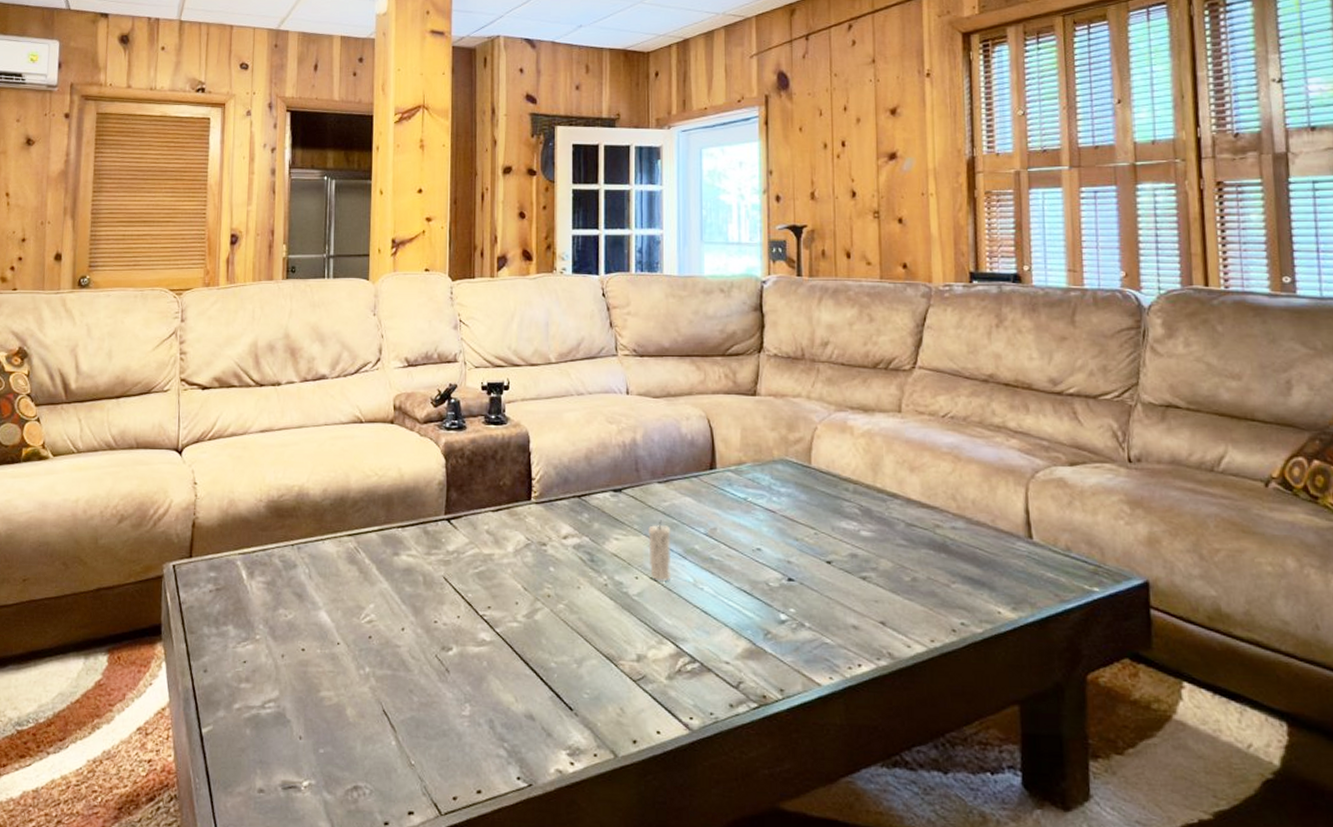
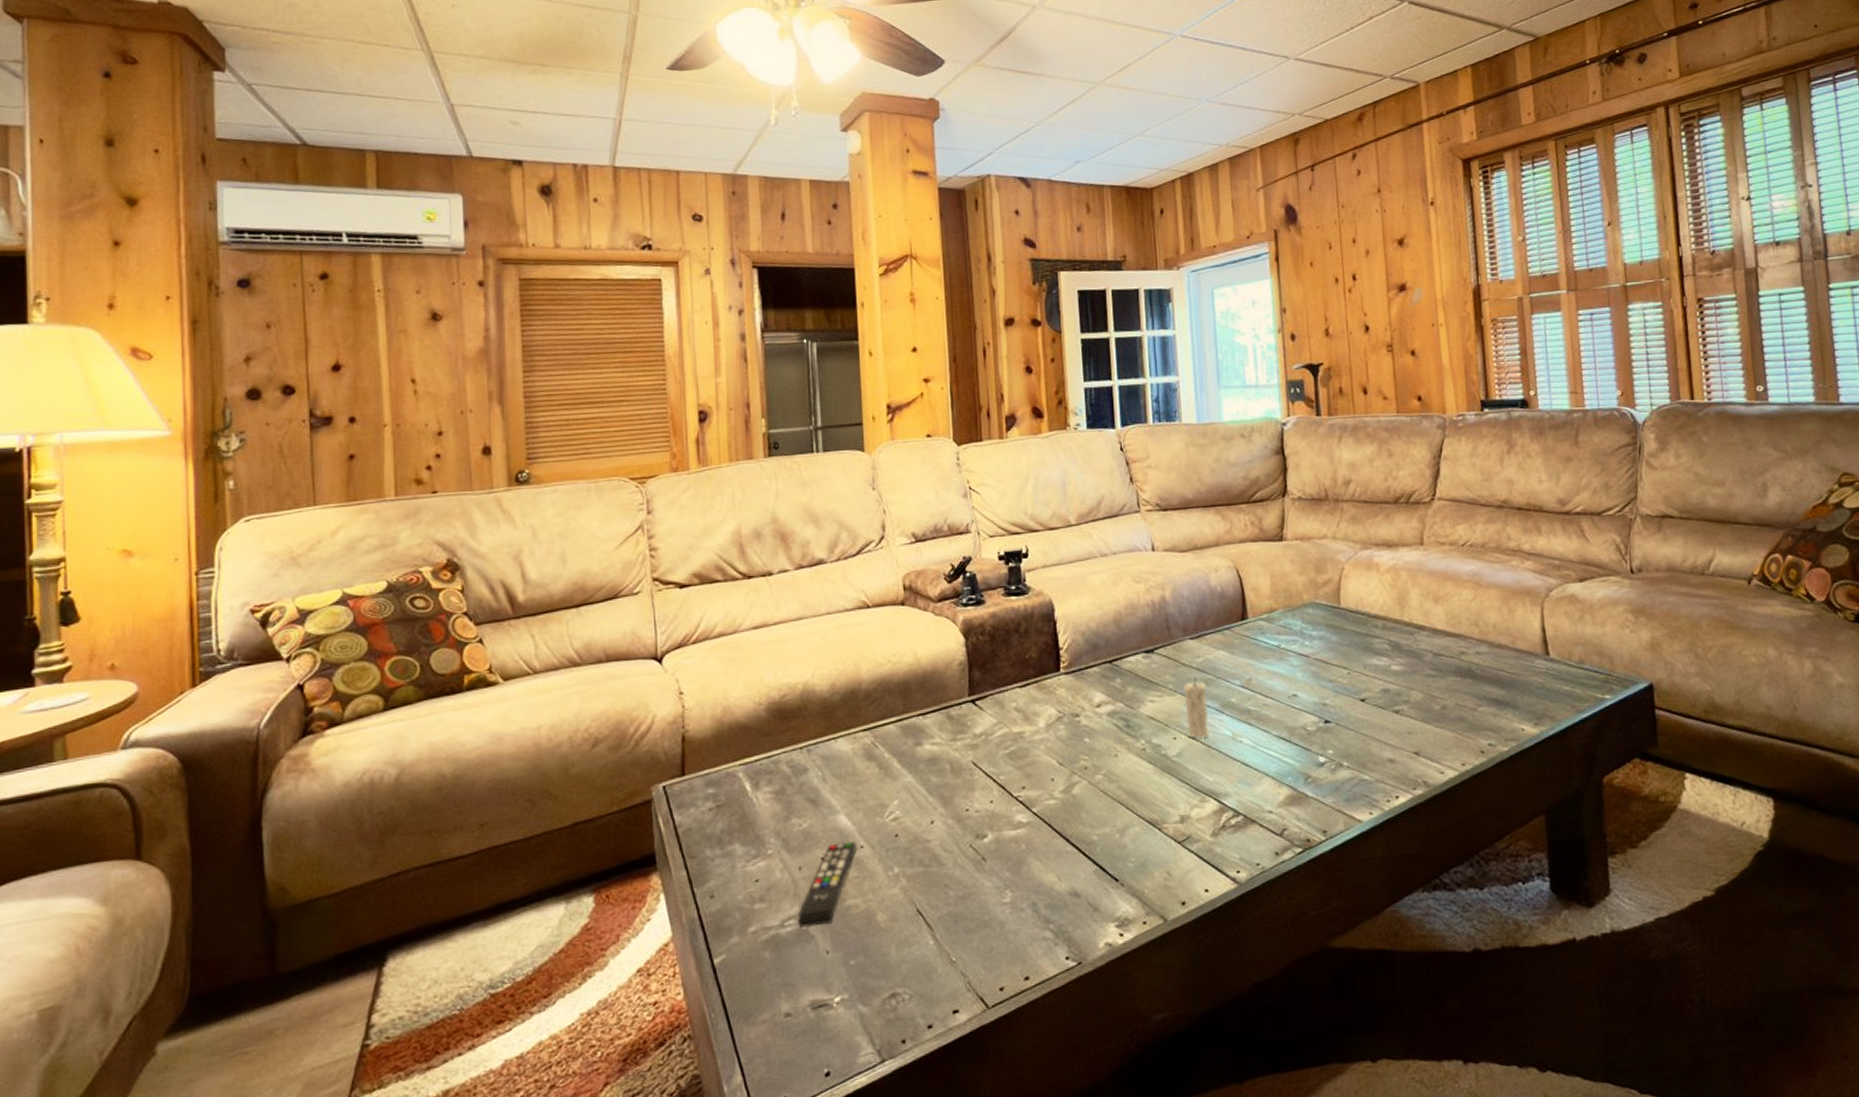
remote control: none [277,636,334,713] -> present [798,841,857,929]

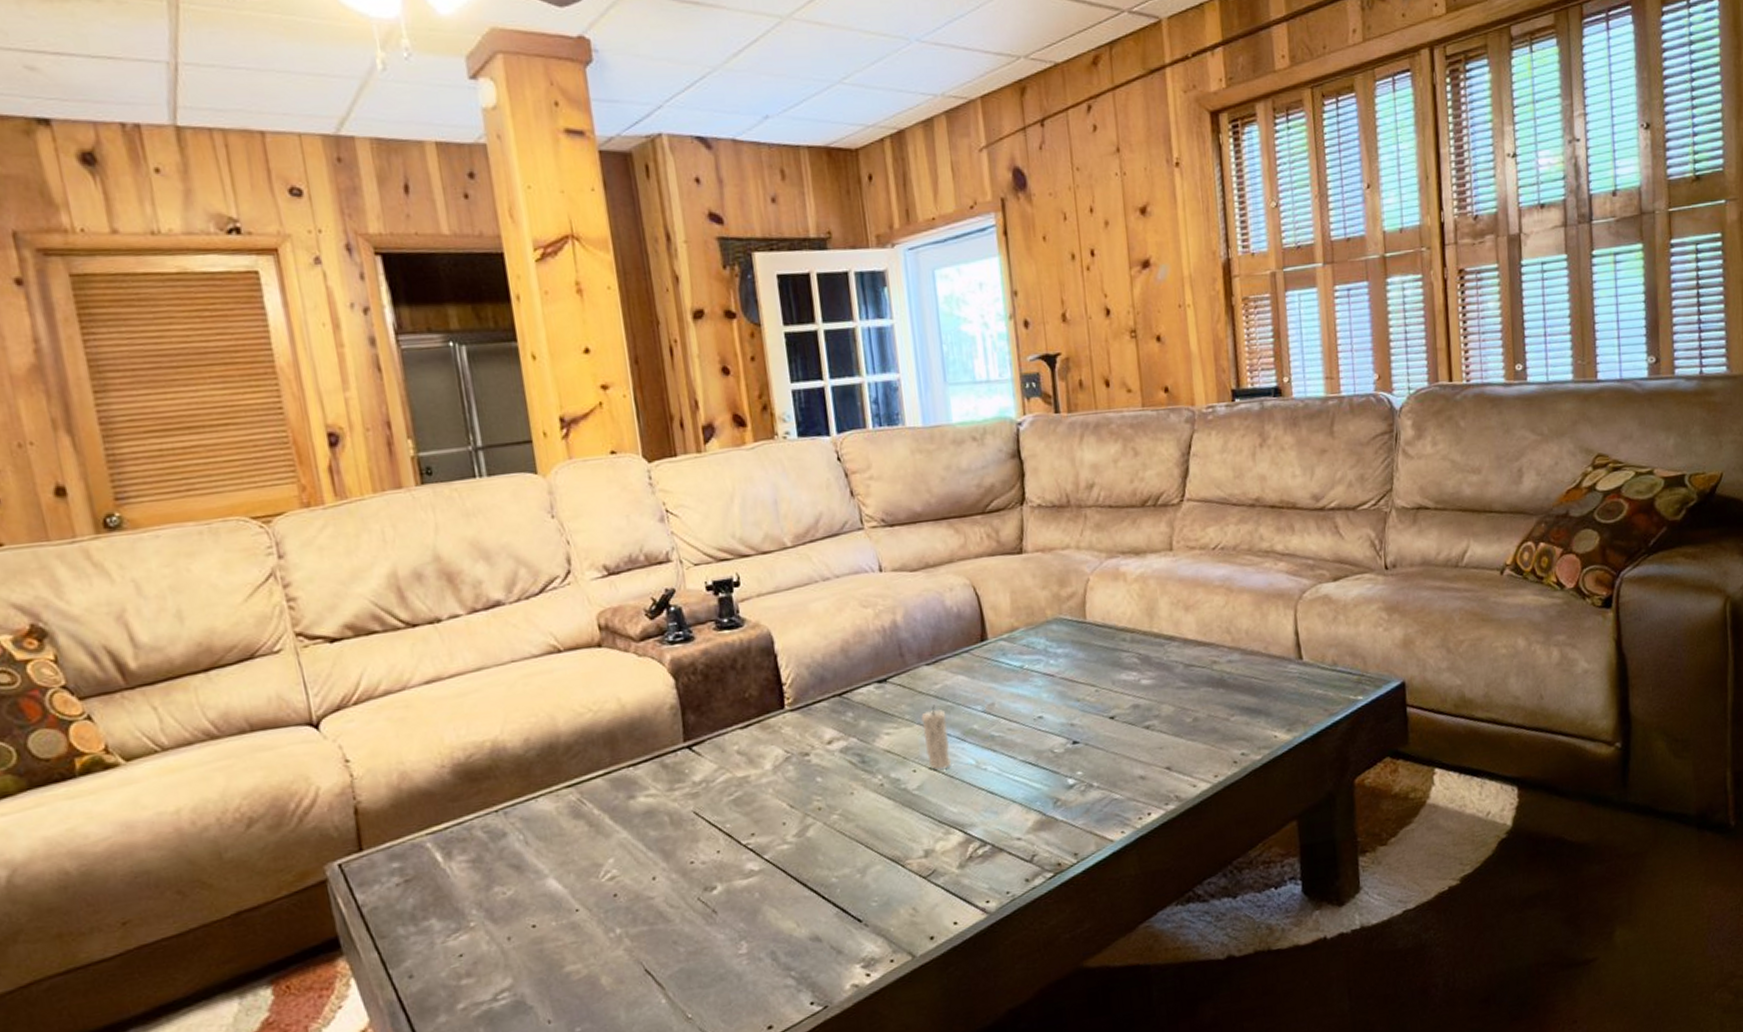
remote control: present [798,841,857,929] -> none [511,905,571,1001]

